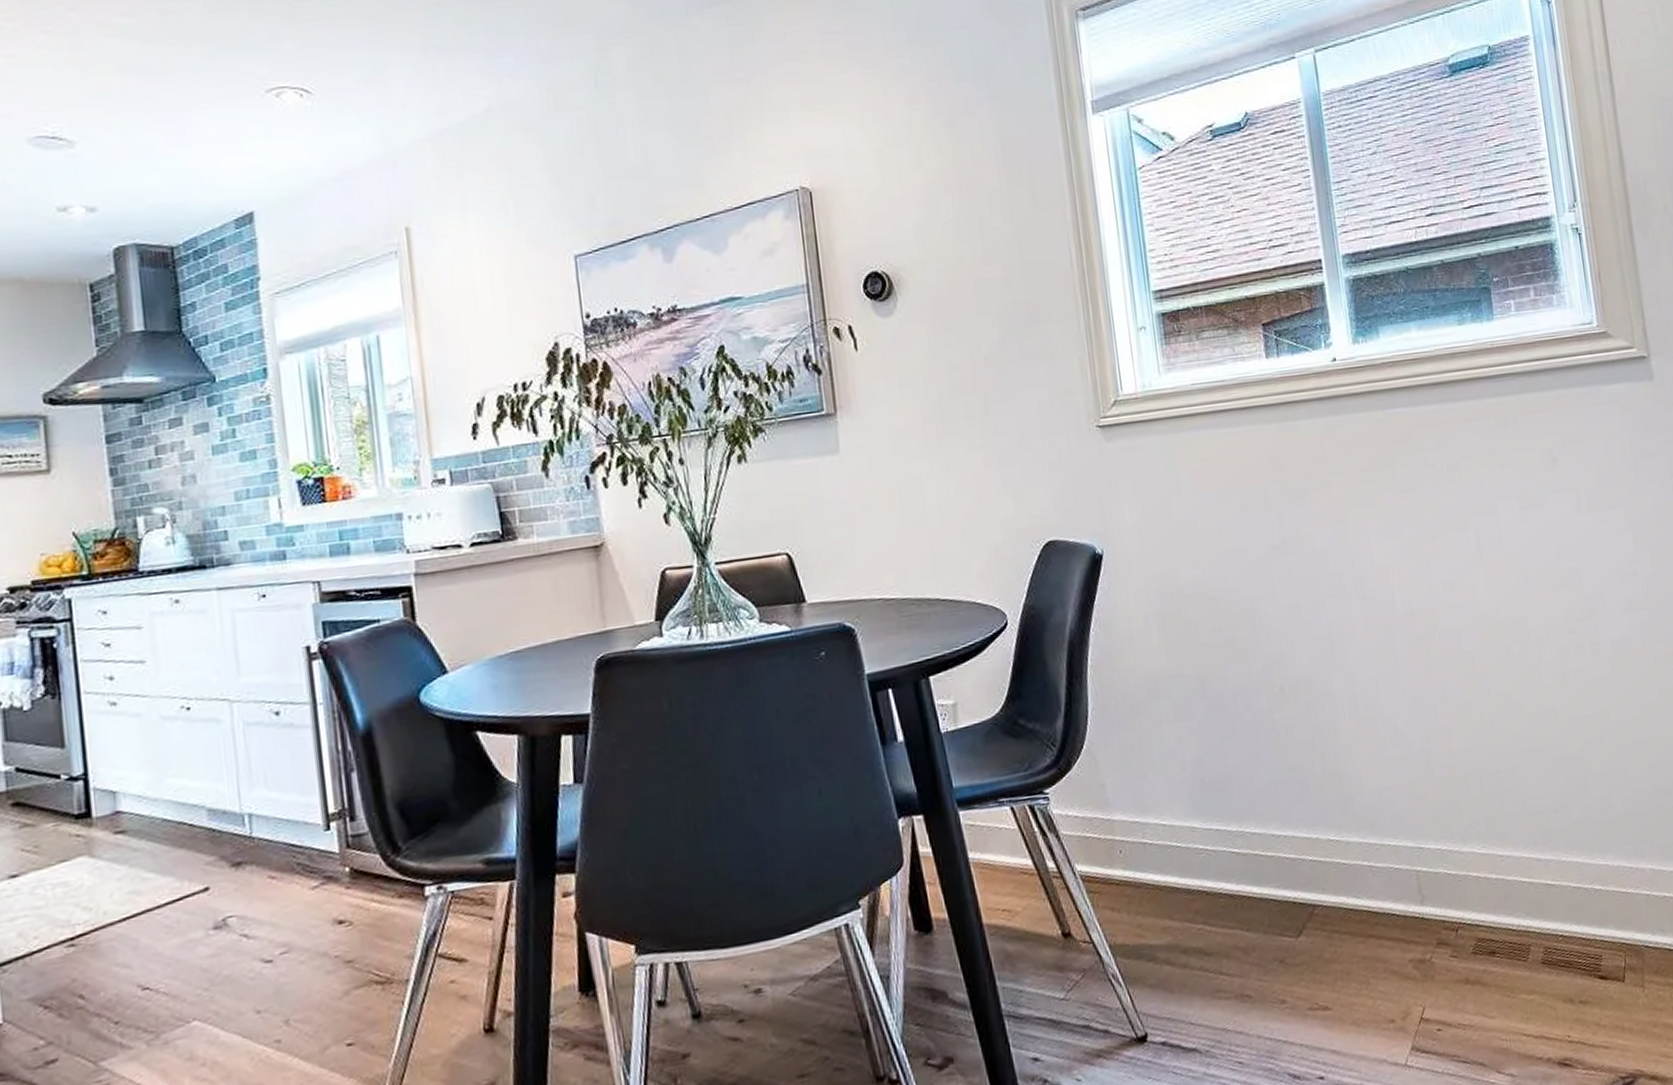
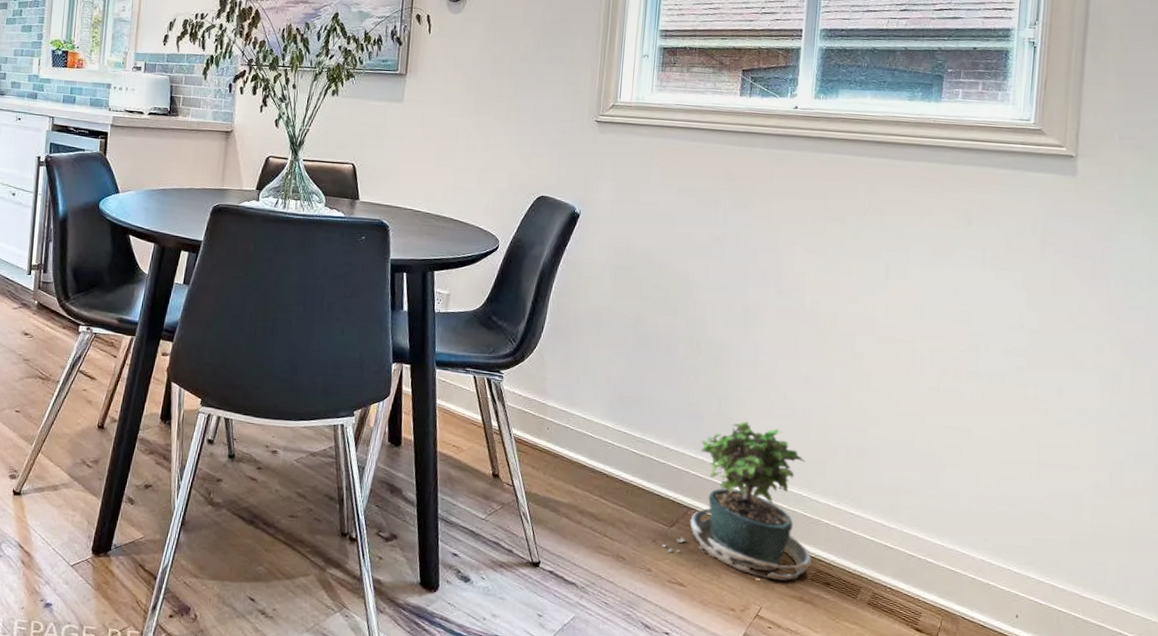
potted plant: none [1292,773,1470,971] -> present [662,421,813,581]

